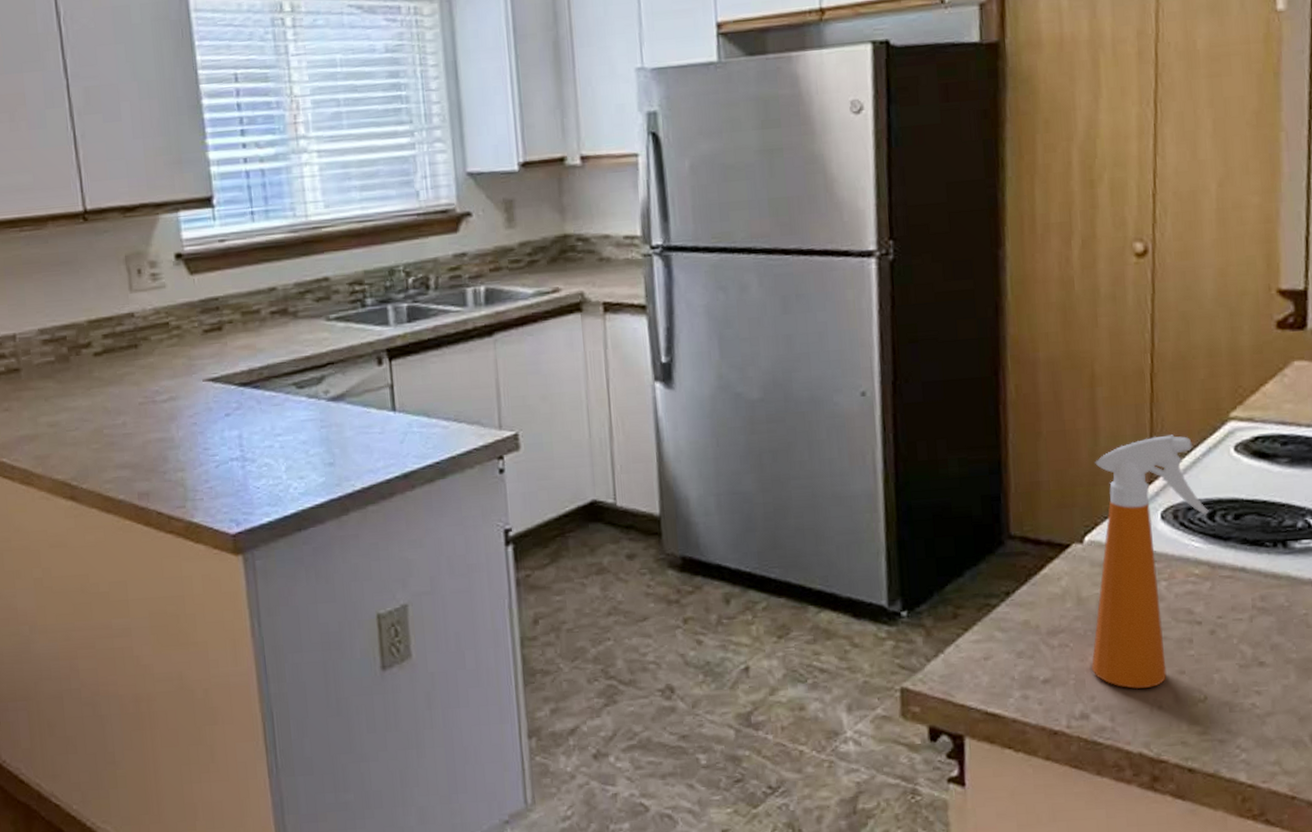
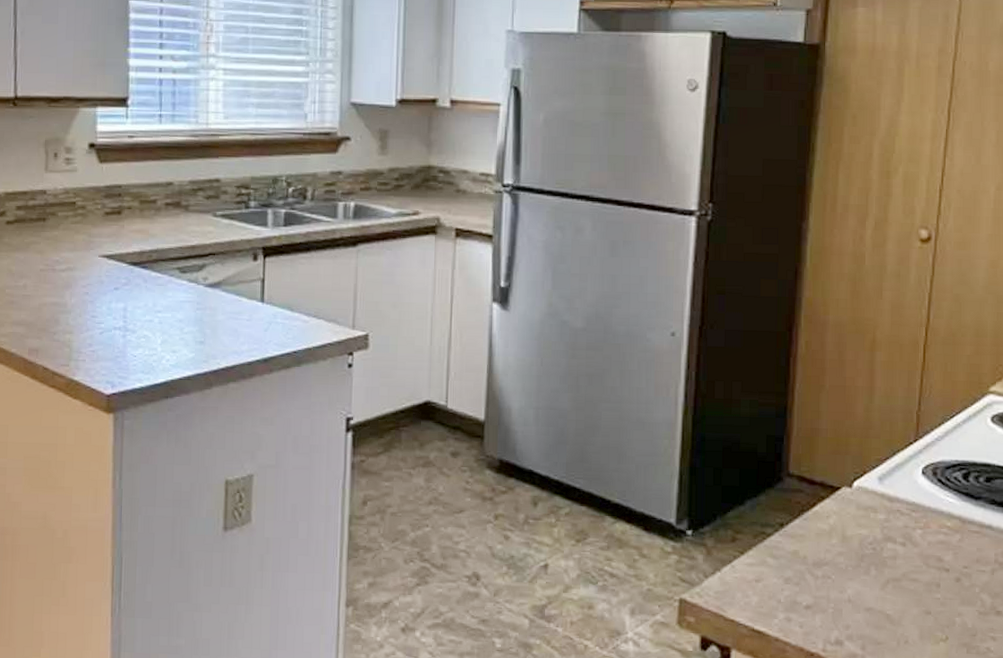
spray bottle: present [1091,434,1209,689] -> none [849,400,964,623]

